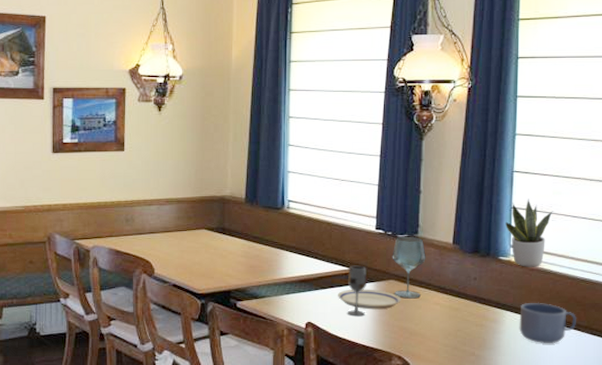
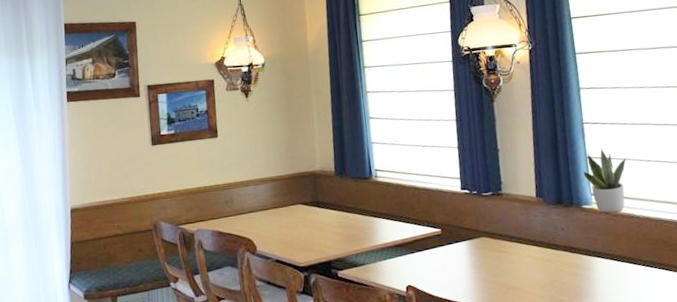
plate: present [338,289,401,310] -> none [433,247,495,268]
wine glass: present [347,265,368,317] -> none [440,226,462,276]
wine glass: present [392,236,426,299] -> none [479,193,513,254]
cup: present [519,302,576,343] -> none [609,246,667,287]

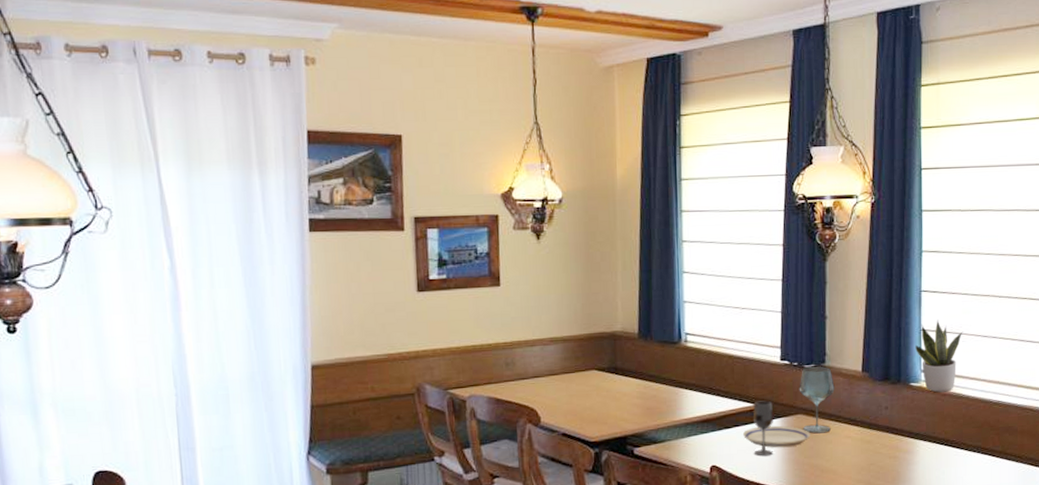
plate: none [433,247,495,268] -> present [743,425,811,448]
wine glass: none [440,226,462,276] -> present [753,400,774,456]
wine glass: none [479,193,513,254] -> present [799,366,835,434]

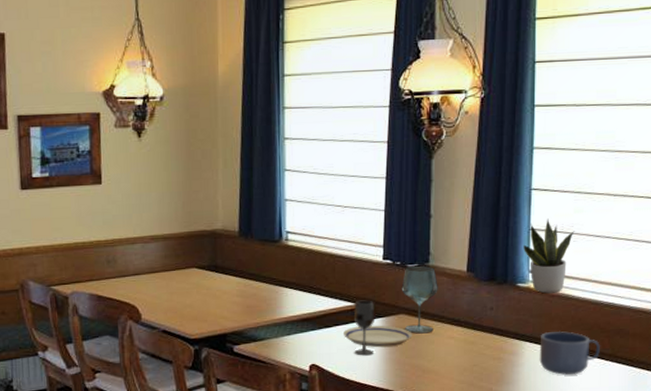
cup: none [933,429,991,472] -> present [539,330,600,375]

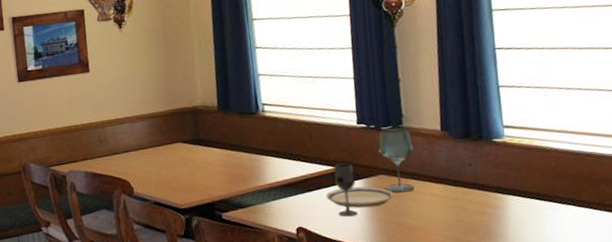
potted plant: present [524,218,575,294] -> none [495,75,544,147]
cup: present [539,330,600,375] -> none [522,182,587,226]

